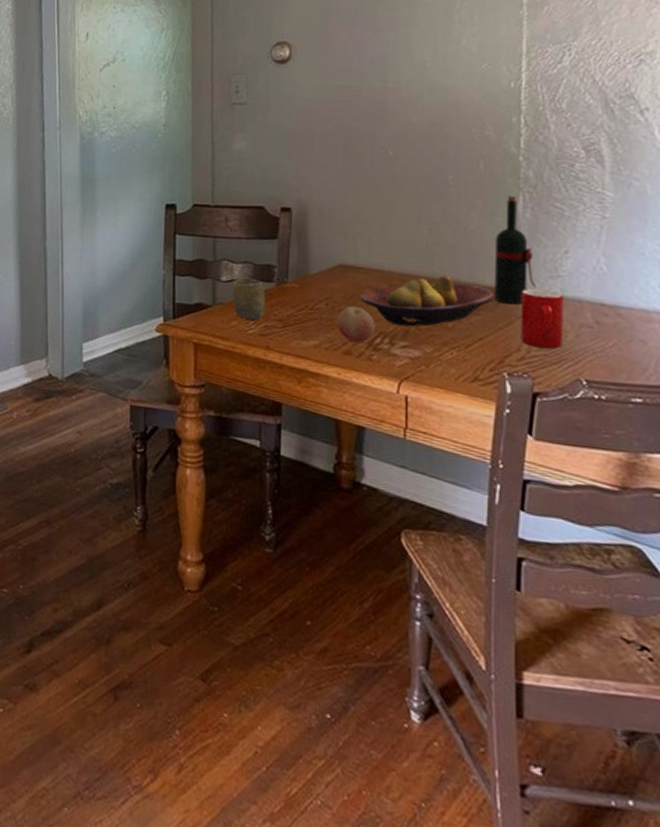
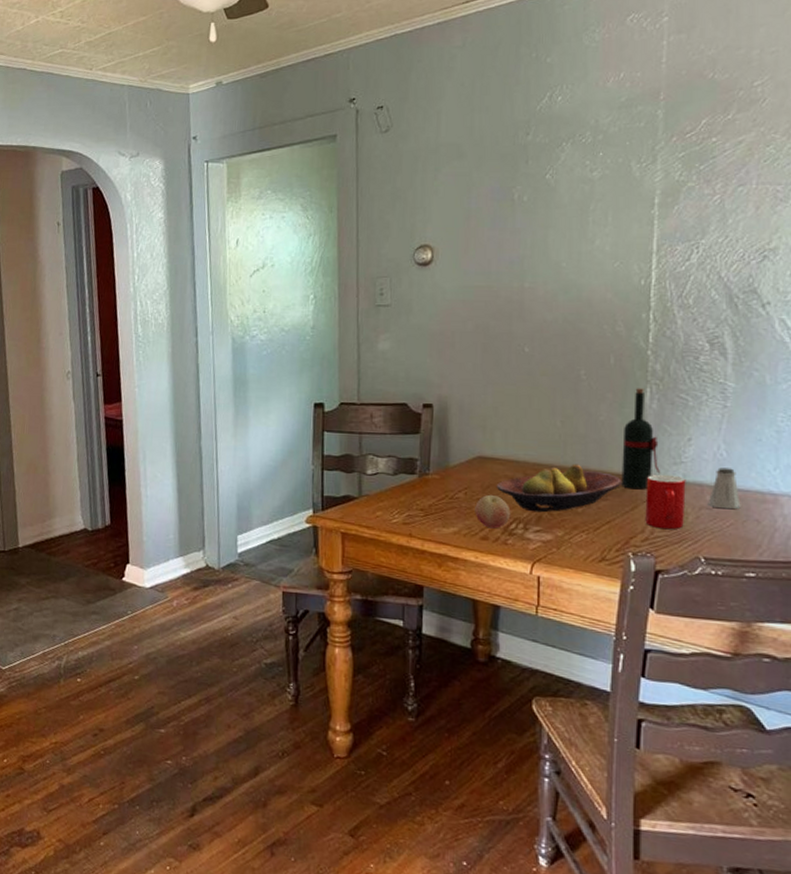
cup: present [233,277,265,321] -> none [378,470,408,511]
saltshaker: none [588,283,624,329] -> present [708,467,741,510]

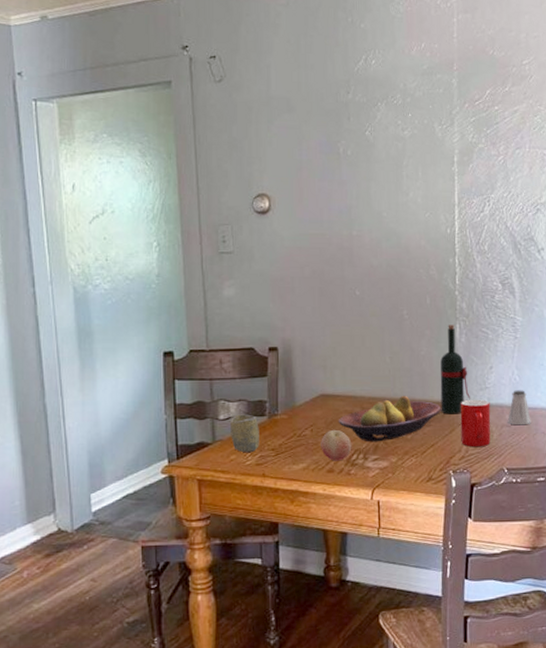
cup: none [378,470,408,511] -> present [230,414,259,453]

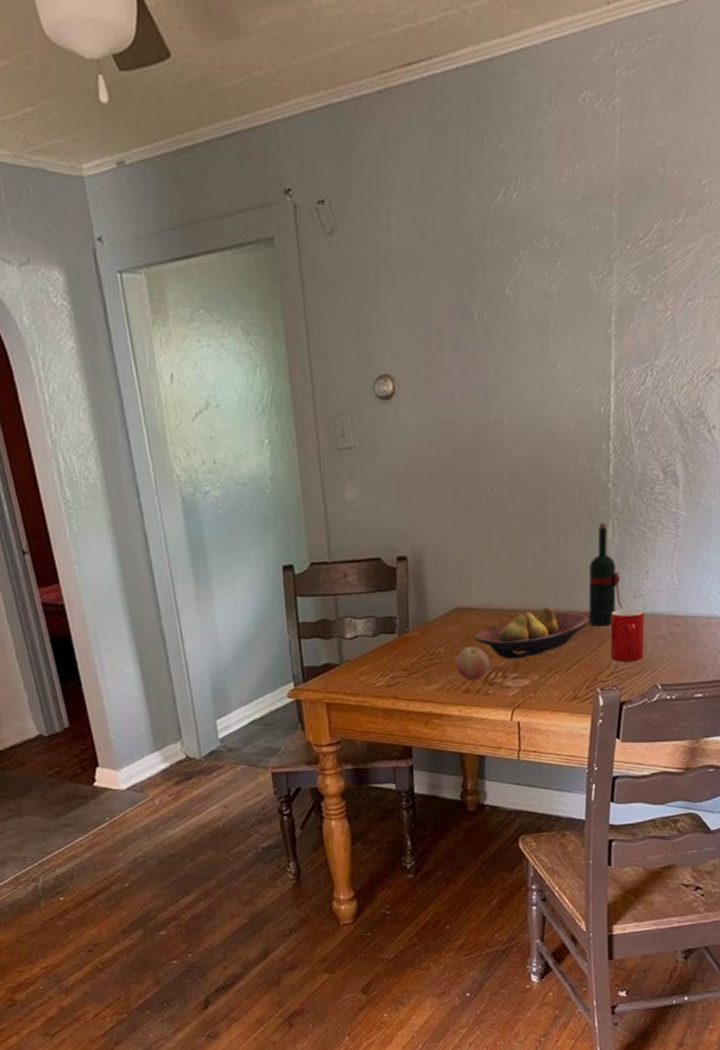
cup: present [230,414,259,453] -> none [358,632,390,674]
saltshaker: present [507,390,531,426] -> none [663,596,691,637]

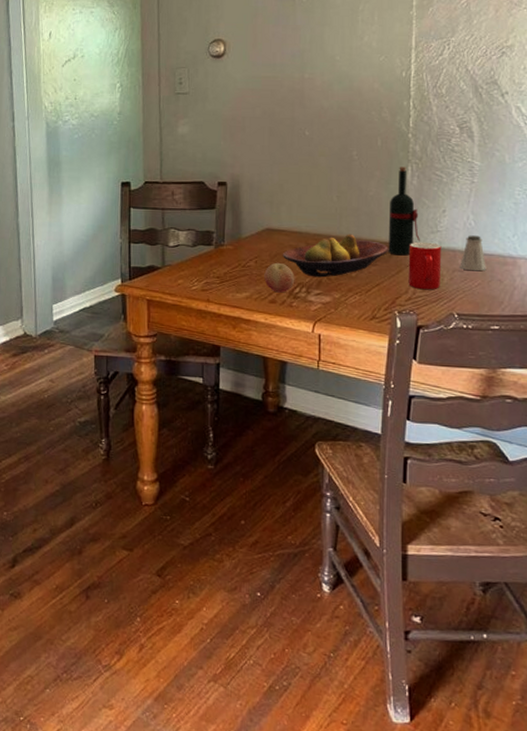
saltshaker: none [663,596,691,637] -> present [459,235,487,272]

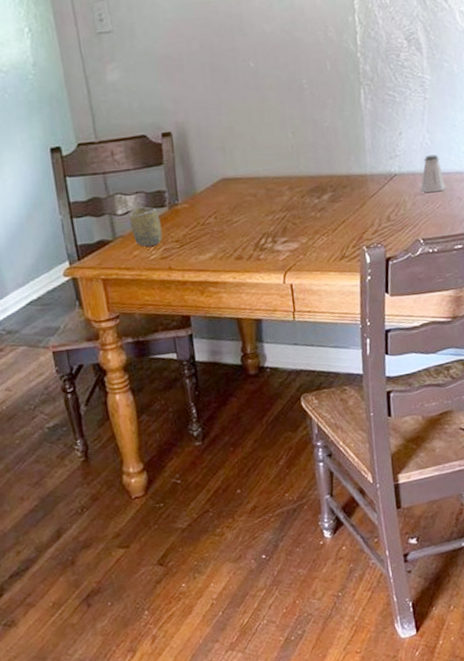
cup: none [179,242,206,279] -> present [129,206,163,247]
fruit: present [264,262,295,293] -> none [226,214,259,248]
fruit bowl: present [282,234,388,278] -> none [242,171,350,225]
wine bottle: present [388,167,421,256] -> none [346,90,381,188]
cup: present [408,242,442,290] -> none [370,168,404,220]

